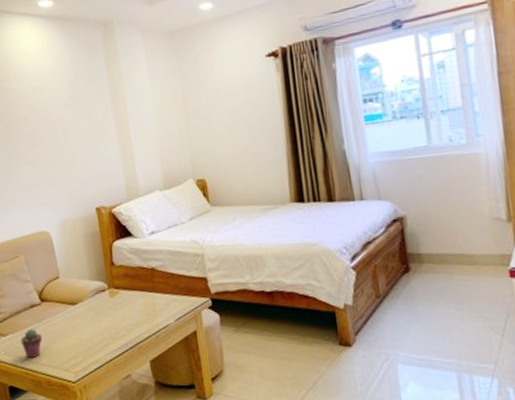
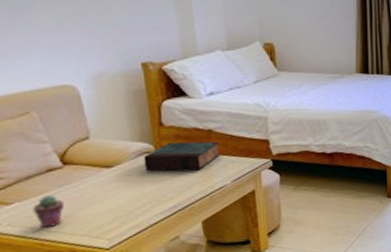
book: none [100,279,163,309] -> present [143,141,220,172]

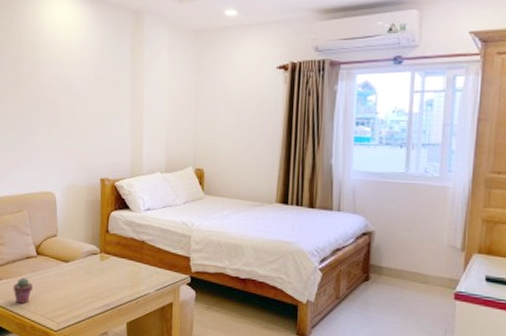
book: present [143,141,220,172] -> none [91,247,149,276]

